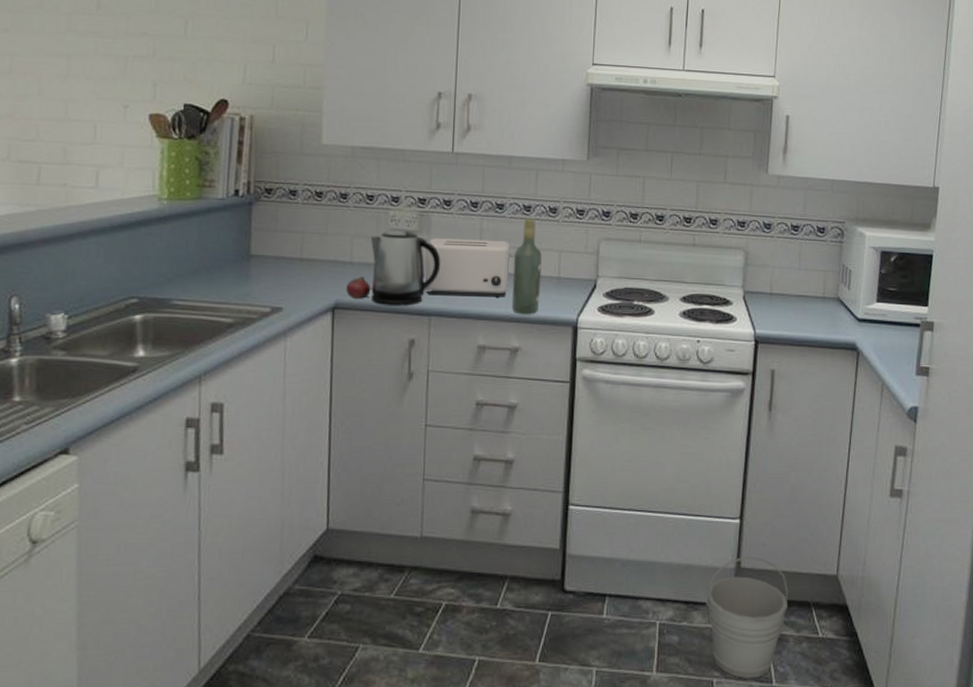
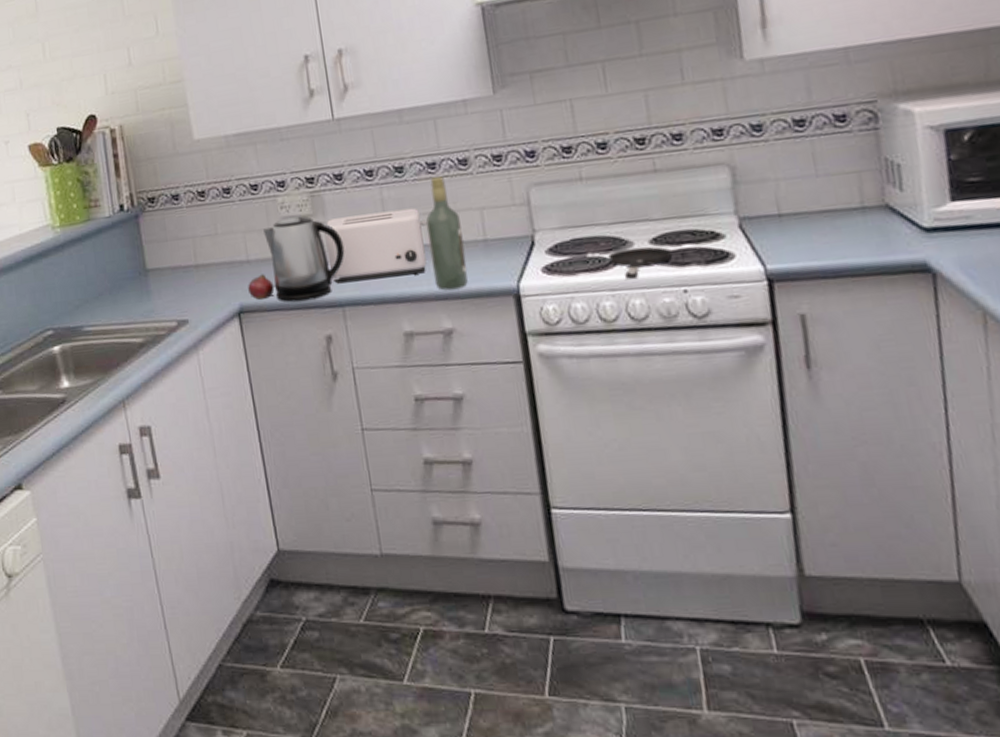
frying pan: none [649,302,695,326] -> present [608,246,673,279]
bucket: present [706,556,789,678] -> none [759,560,888,720]

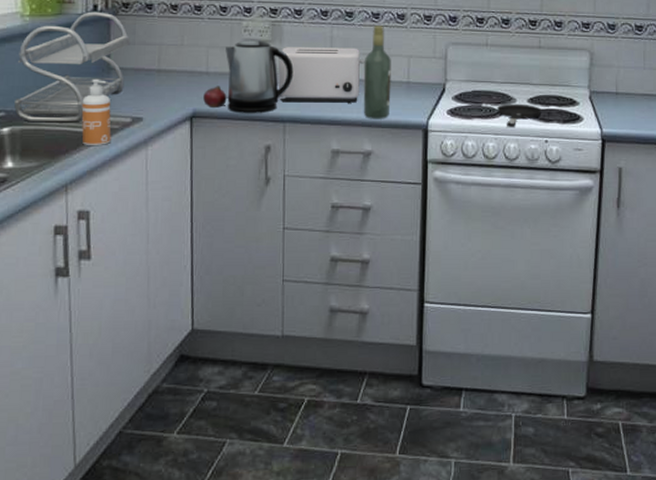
dish rack: none [56,211,164,338] -> present [14,11,130,123]
soap dispenser: none [124,283,160,357] -> present [81,78,112,146]

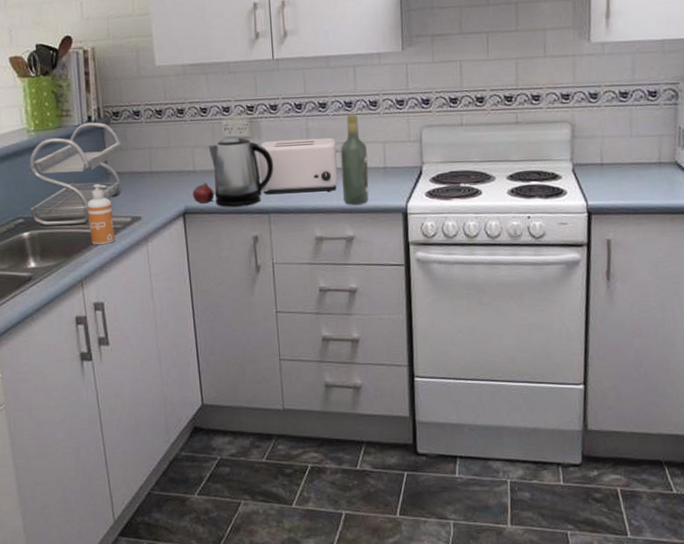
frying pan: present [497,103,542,127] -> none [476,181,523,205]

